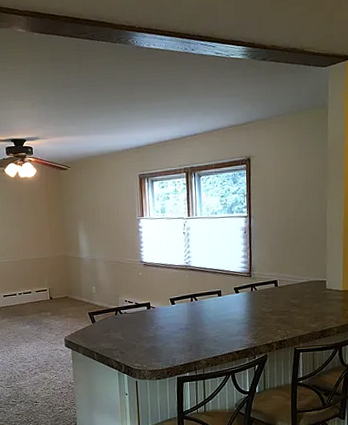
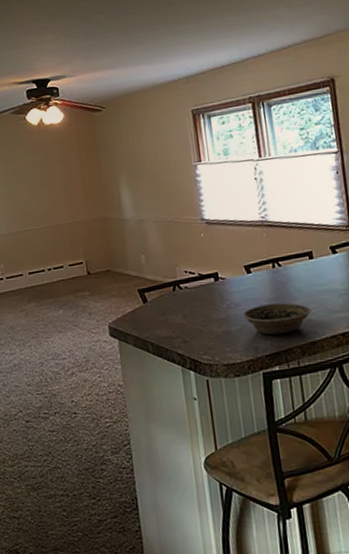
bowl: none [166,328,217,351] -> present [242,303,312,335]

